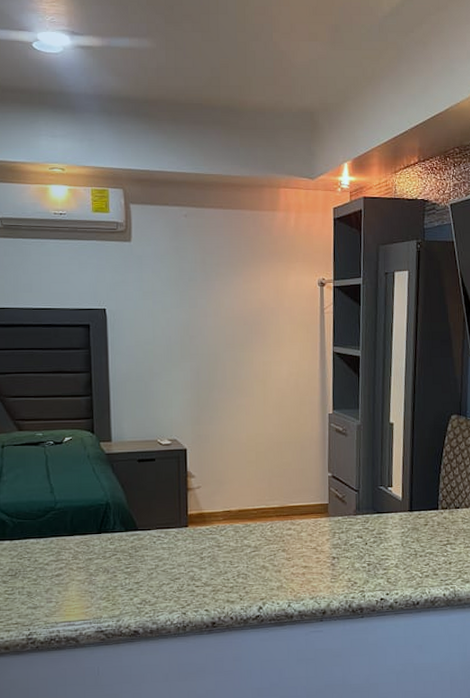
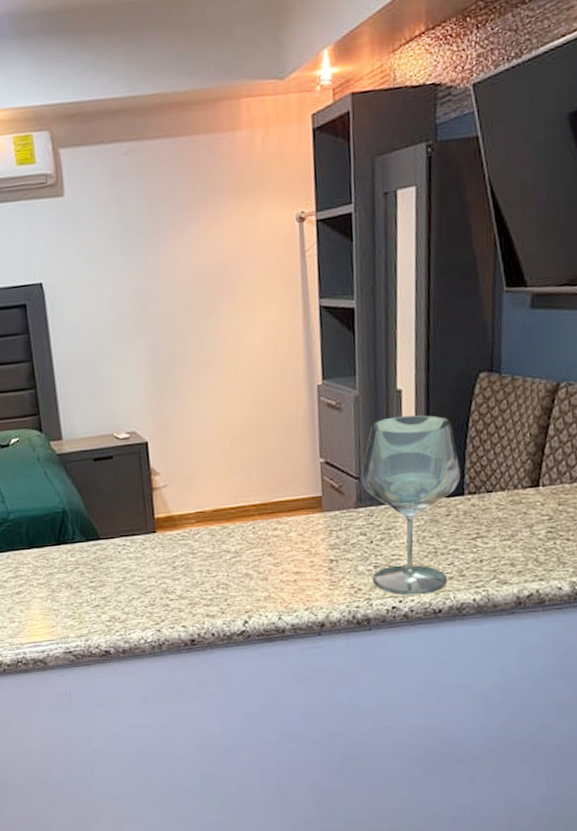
wine glass: none [360,443,436,590] -> present [361,414,461,596]

